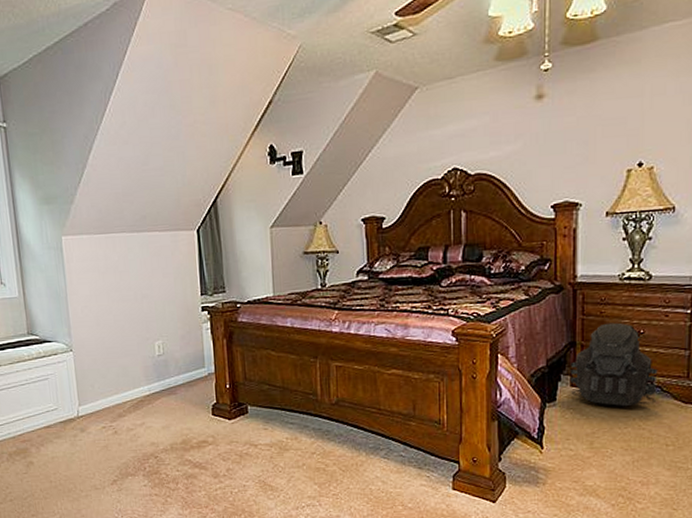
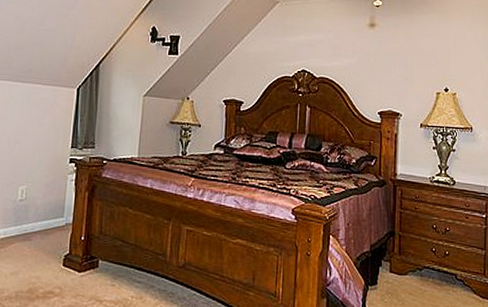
backpack: present [570,322,658,407] -> none [389,218,461,296]

